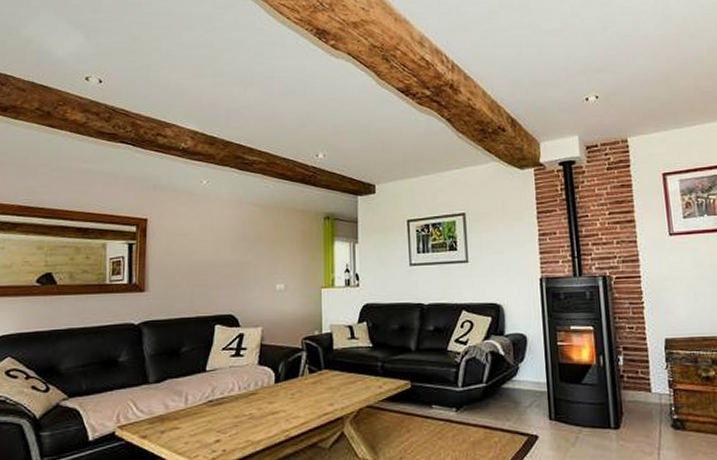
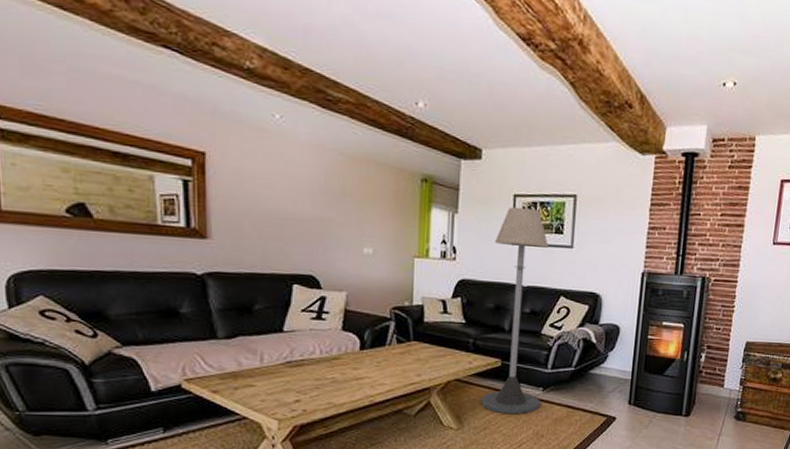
floor lamp: none [394,230,455,441] -> present [480,207,549,415]

